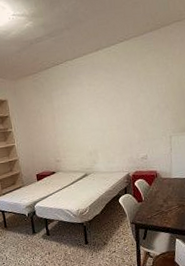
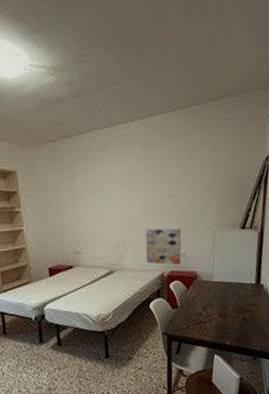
wall art: none [112,135,144,167] -> present [145,228,182,265]

